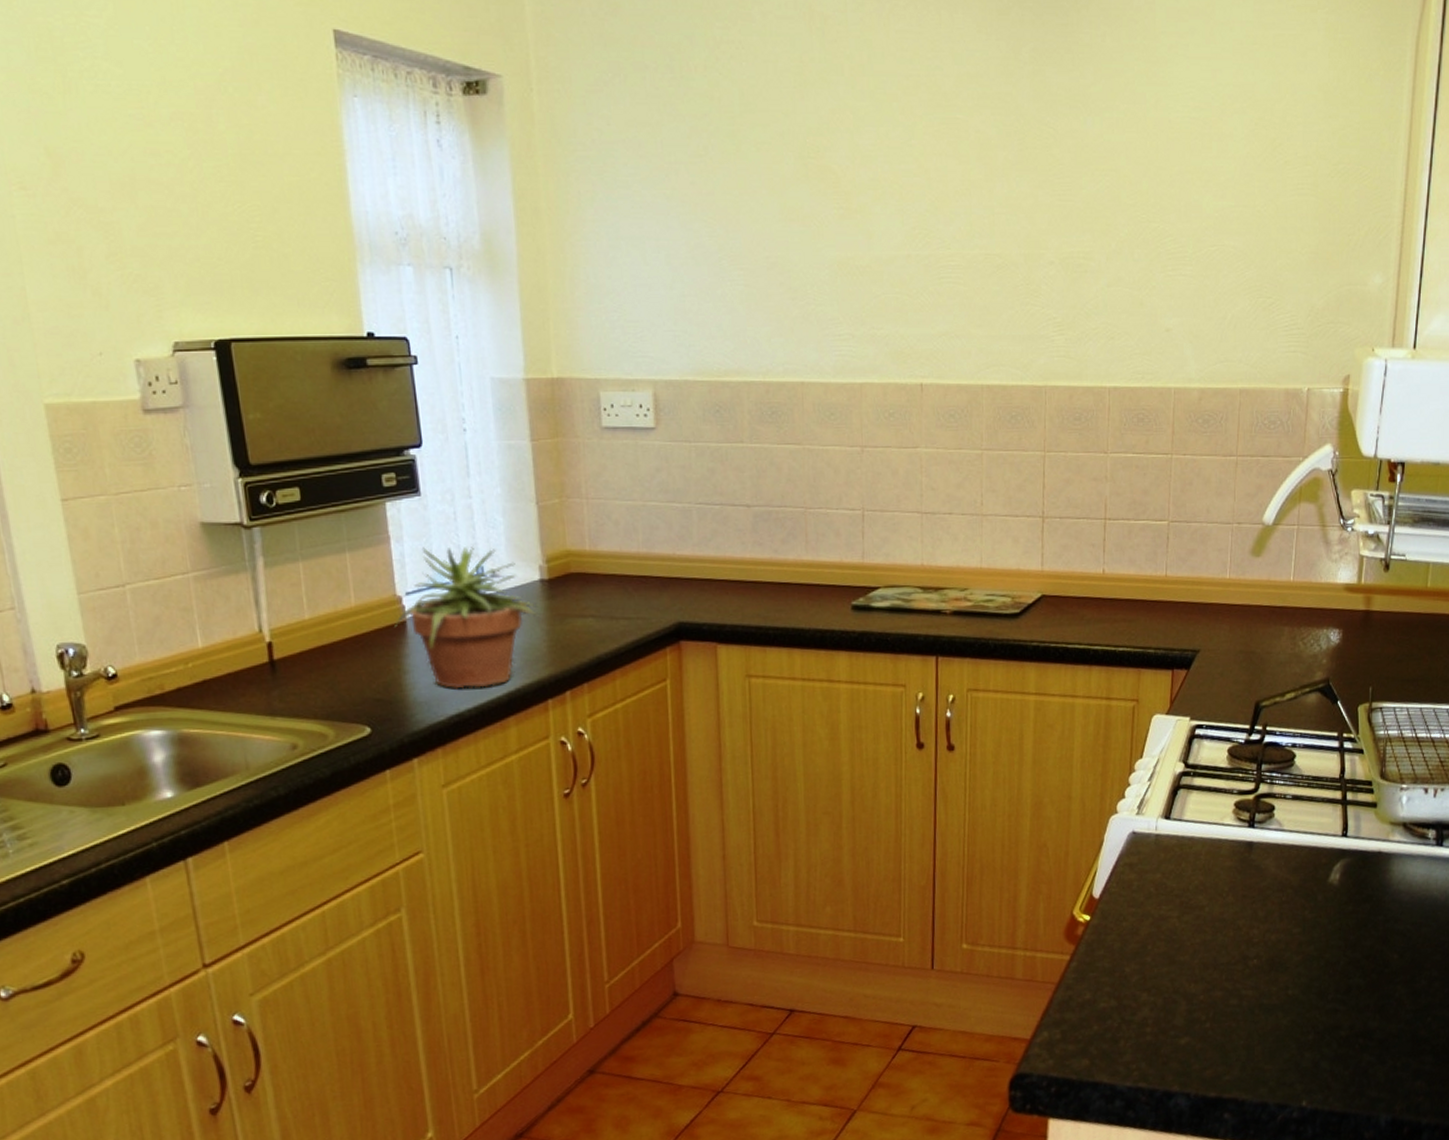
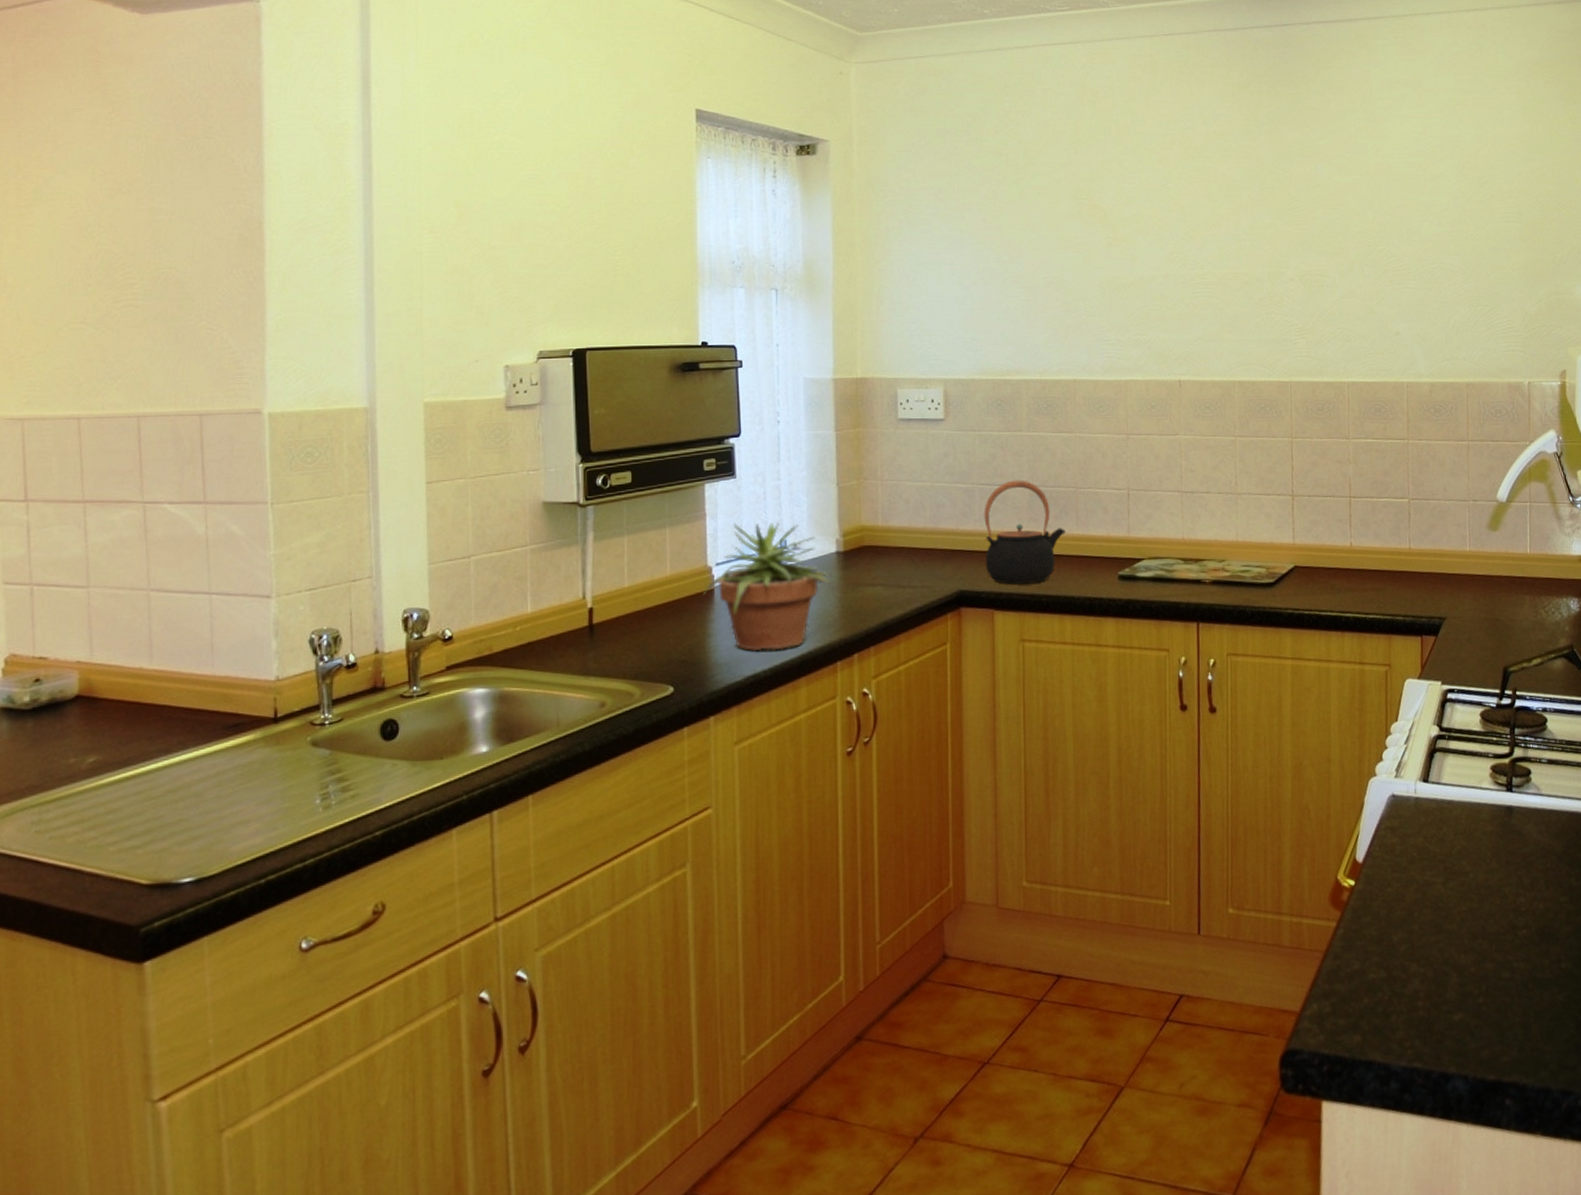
teapot: none [703,498,794,616] -> present [984,480,1066,585]

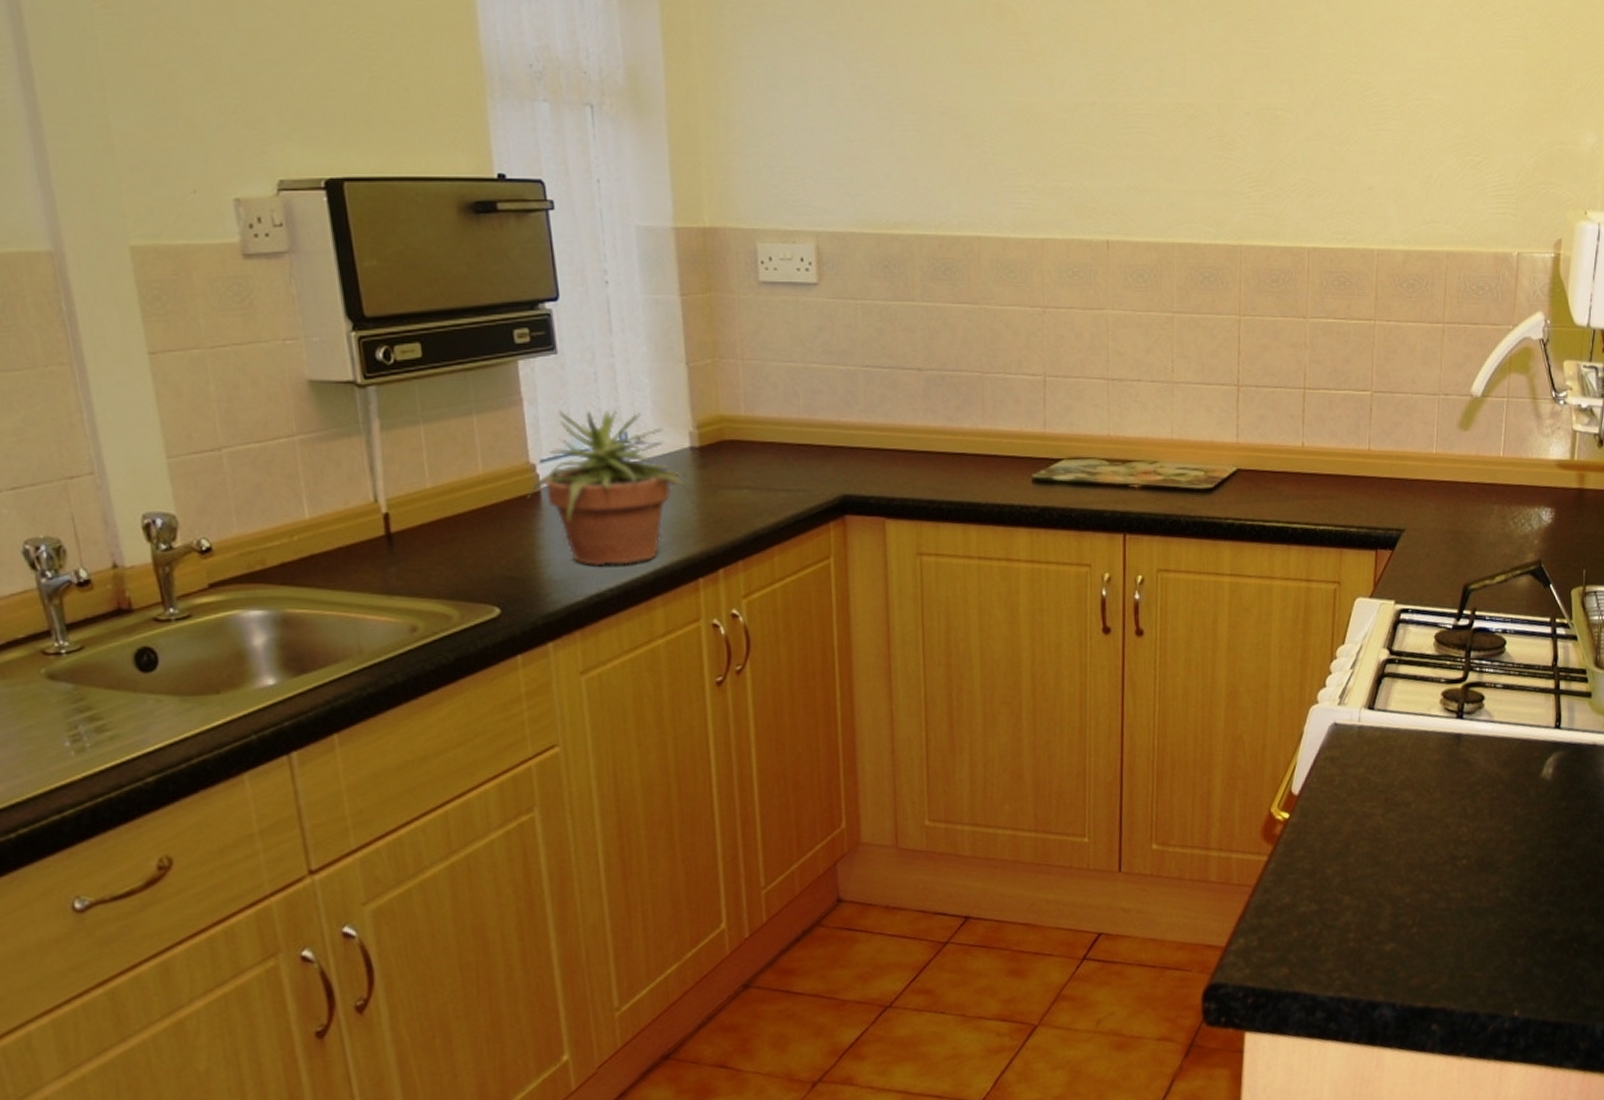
teapot: present [984,480,1066,585] -> none [870,361,969,488]

